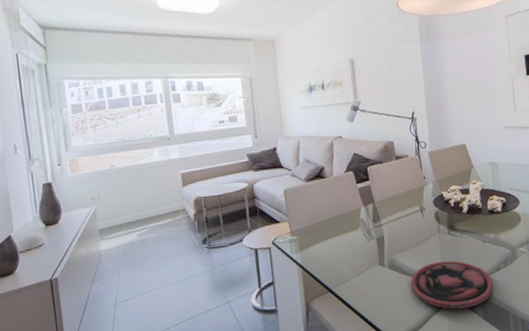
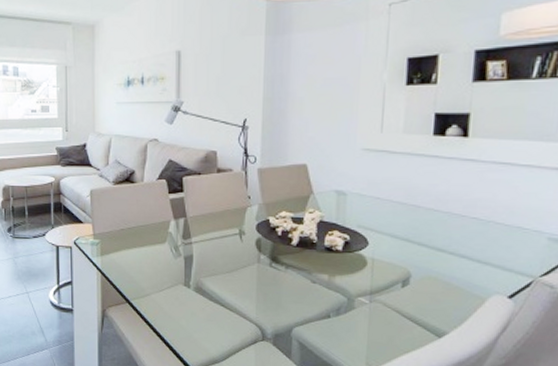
plate: present [411,260,493,309] -> none [218,294,317,352]

